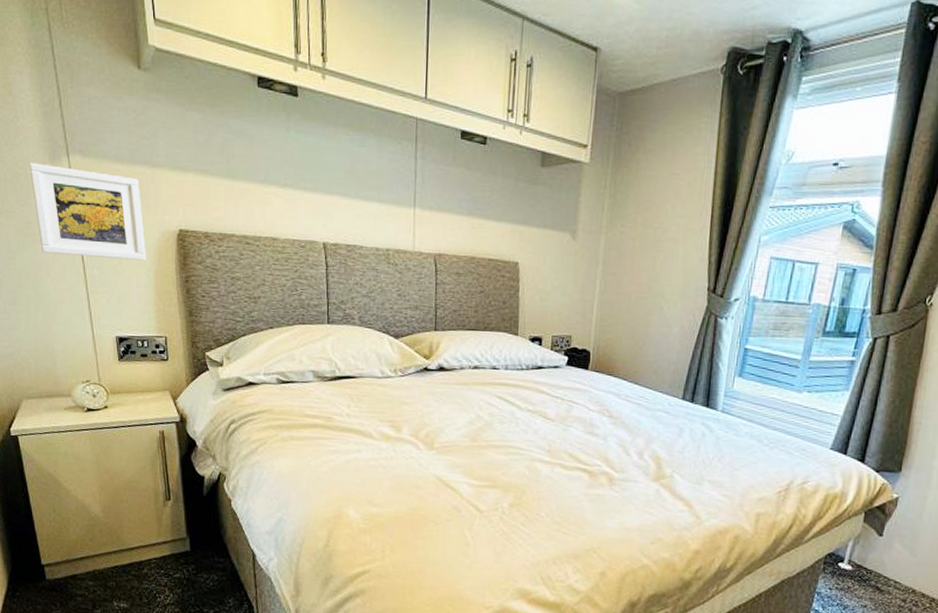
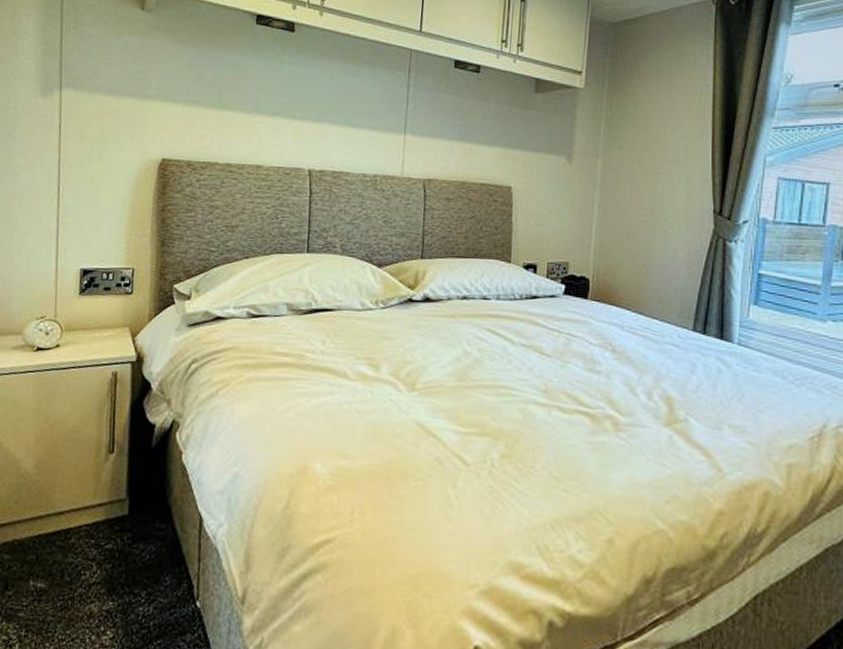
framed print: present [29,163,146,261] -> none [18,97,127,190]

